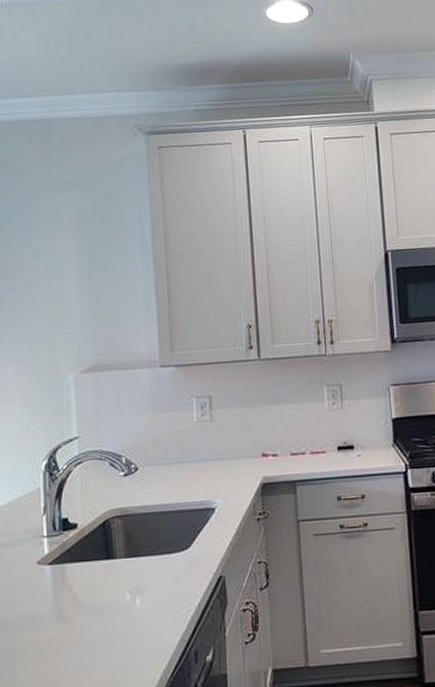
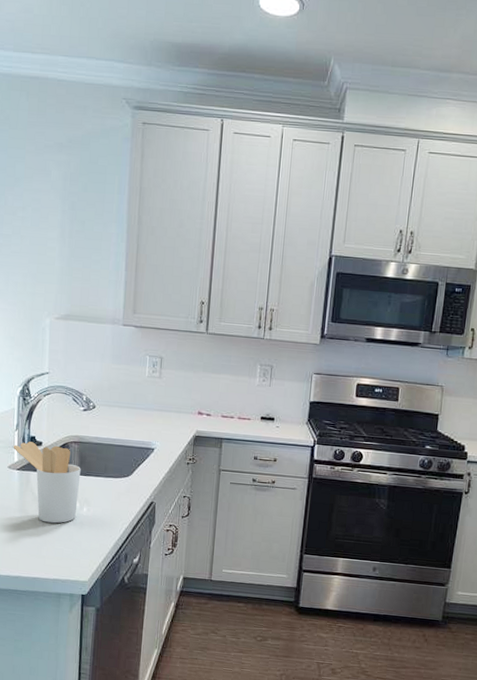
utensil holder: none [41,525,129,627] -> present [13,441,81,524]

